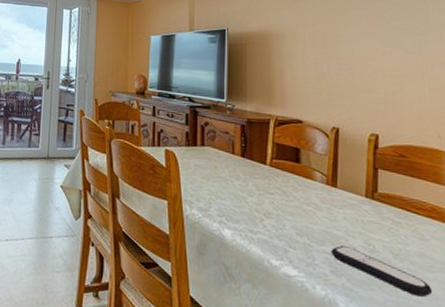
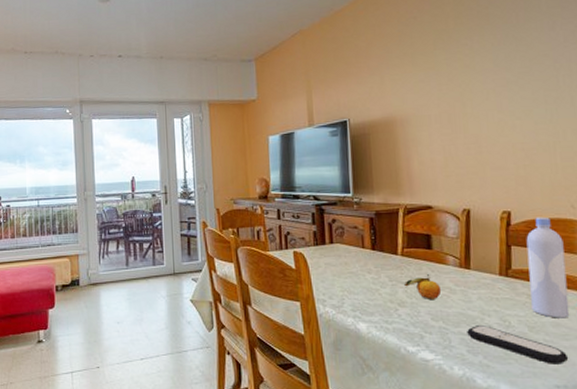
fruit: none [270,186,308,214] -> present [403,273,442,299]
bottle: none [393,143,435,249] -> present [526,216,570,318]

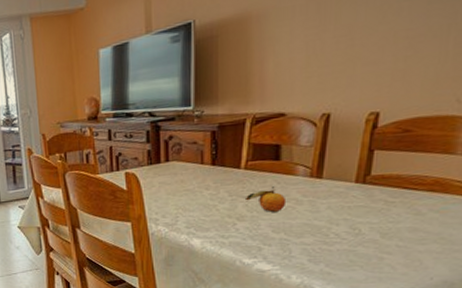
remote control: present [467,326,569,364] -> none [310,234,422,269]
bottle: present [526,216,570,318] -> none [388,115,439,223]

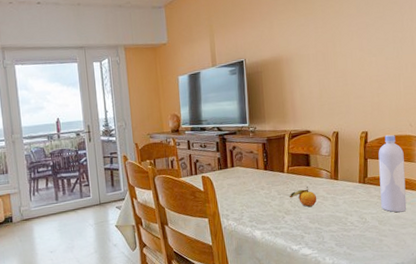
bottle: none [388,115,439,223] -> present [378,134,407,213]

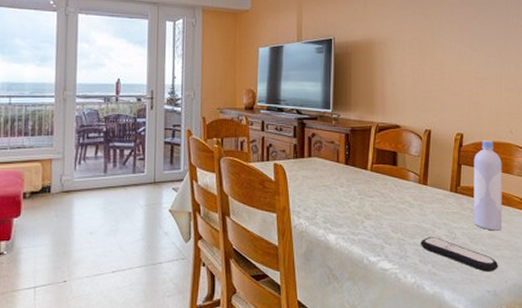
fruit: present [289,186,317,207] -> none [370,188,402,212]
remote control: none [335,223,406,248] -> present [421,237,499,272]

